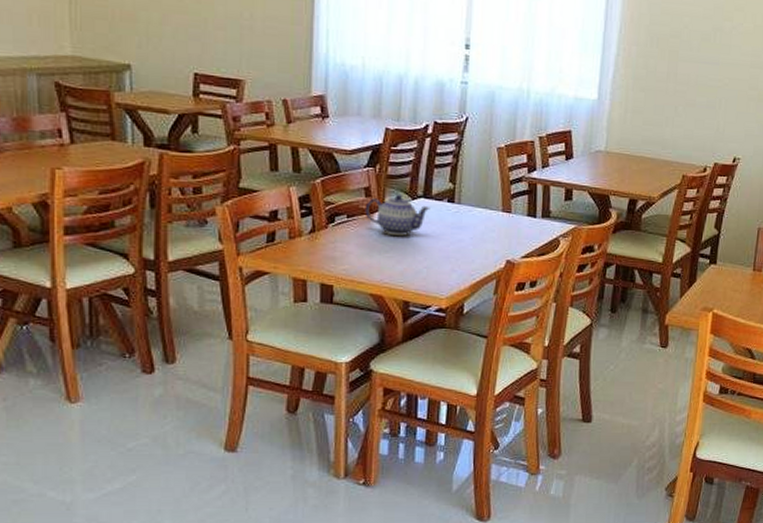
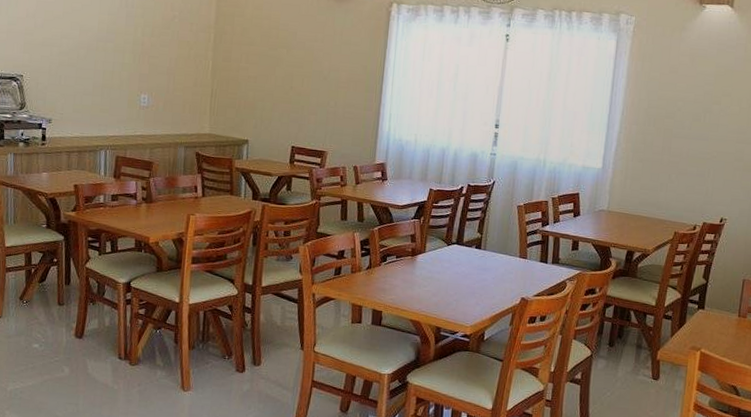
teapot: present [365,194,430,236] -> none [410,240,461,274]

